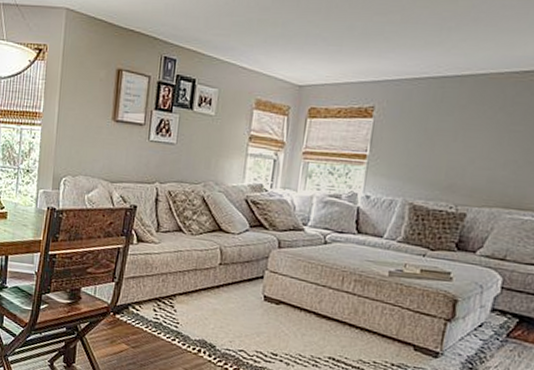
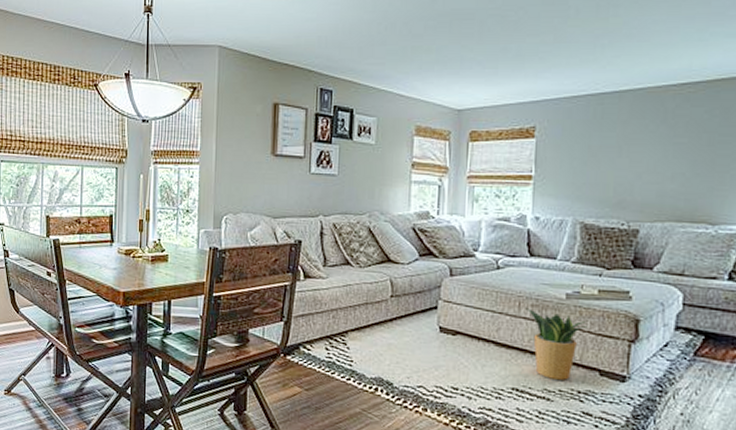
potted plant: none [348,281,409,353] -> present [525,307,590,380]

